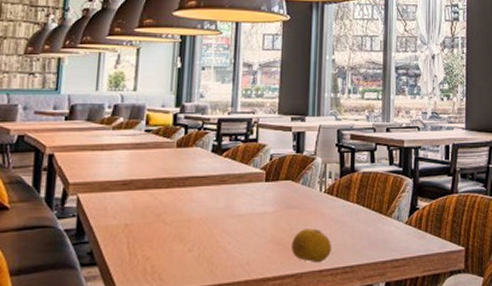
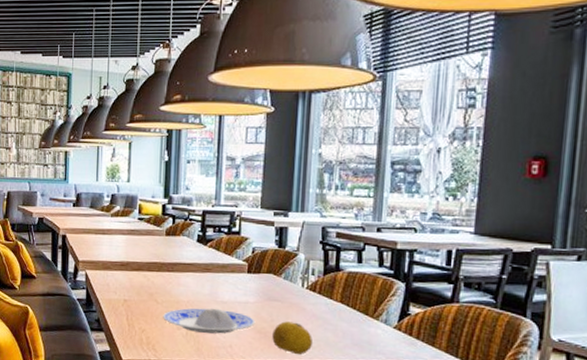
plate: none [171,223,274,252] -> present [163,308,256,334]

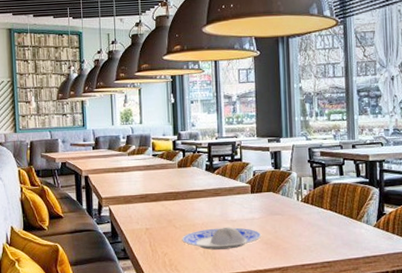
fruit: present [272,321,312,355] -> none [277,231,310,259]

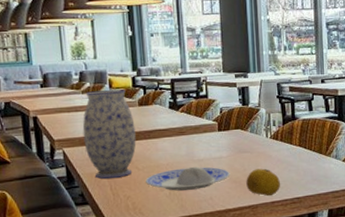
vase: none [127,152,175,235] -> present [82,90,136,179]
fruit: none [277,231,310,259] -> present [246,168,280,196]

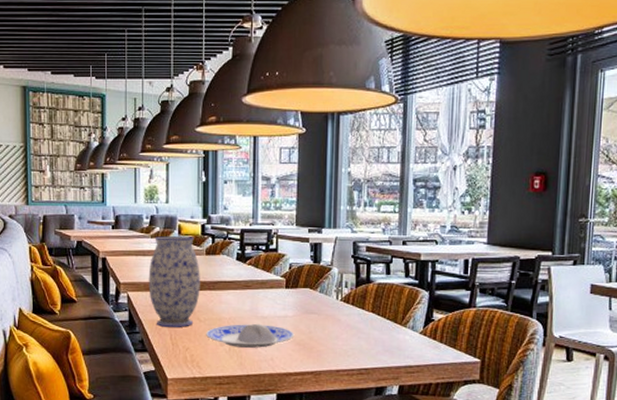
fruit: present [246,168,280,196] -> none [311,332,347,364]

